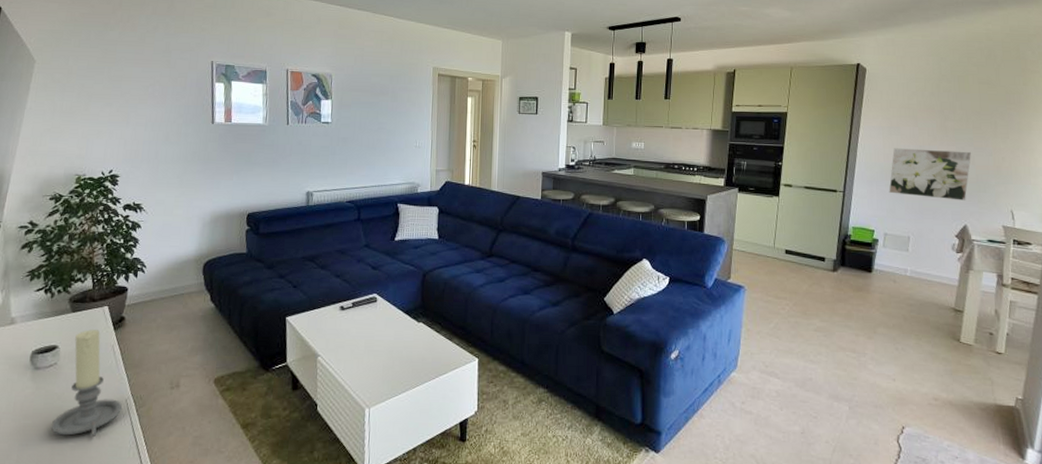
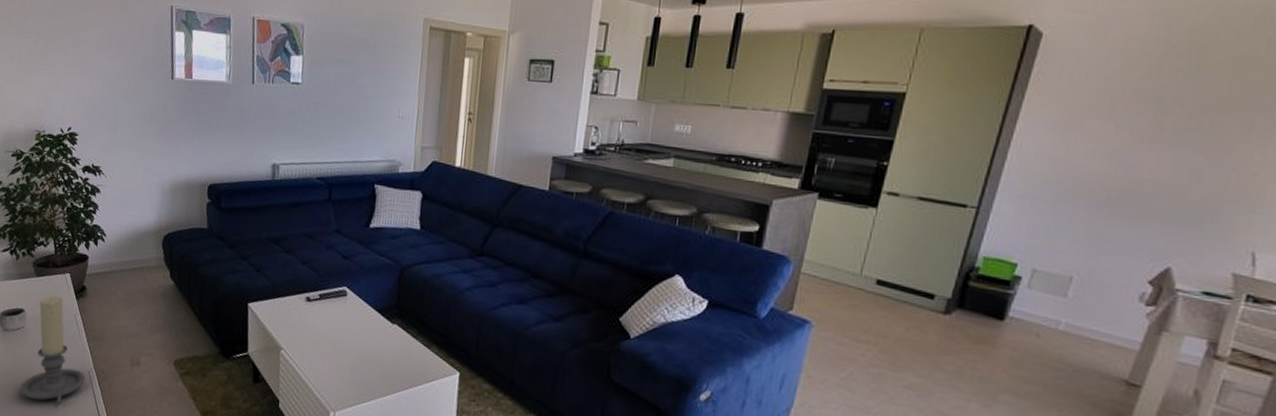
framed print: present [889,148,972,201] -> none [1049,151,1201,233]

